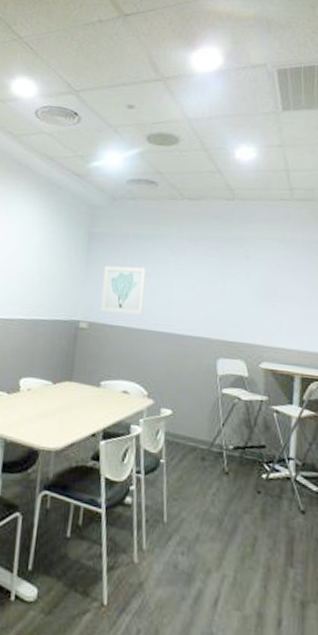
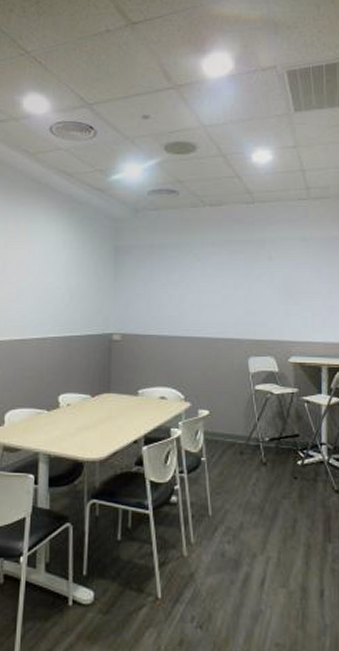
wall art: present [100,265,146,315] -> none [132,276,174,322]

